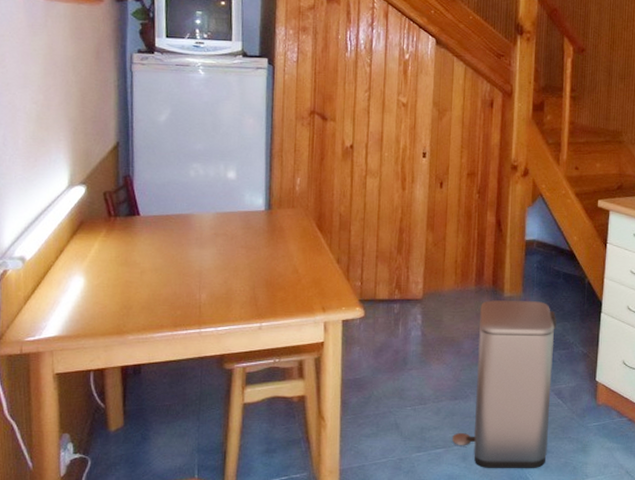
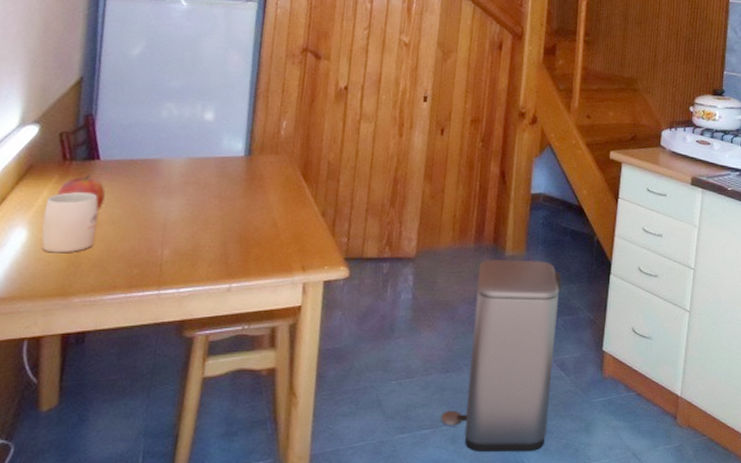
mug: none [96,244,143,298] -> present [41,192,99,253]
fruit: none [107,228,147,260] -> present [58,174,105,211]

